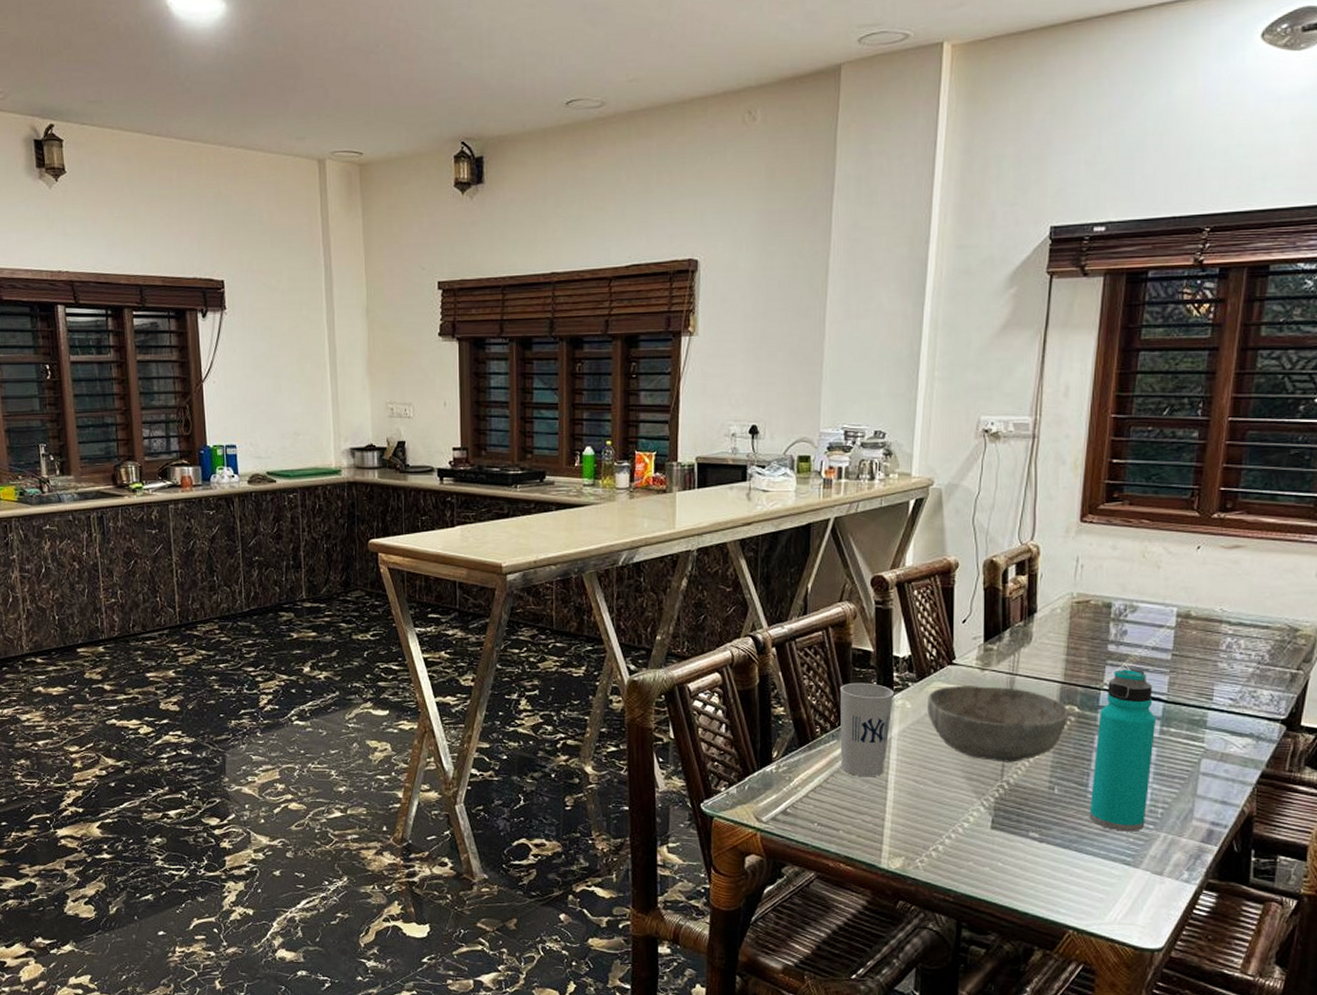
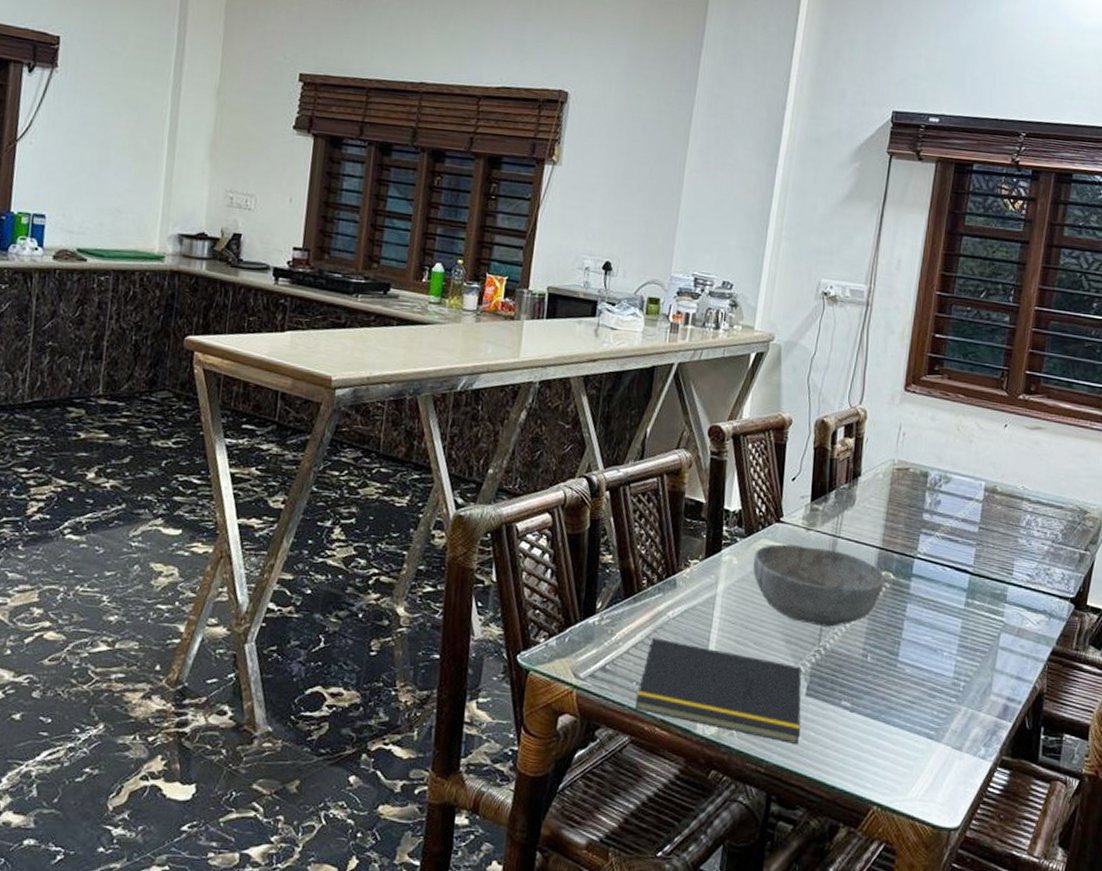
notepad: none [818,782,988,874] -> present [634,638,802,744]
cup: present [839,682,894,777] -> none [665,534,722,635]
water bottle: present [1089,668,1157,832] -> none [898,538,963,705]

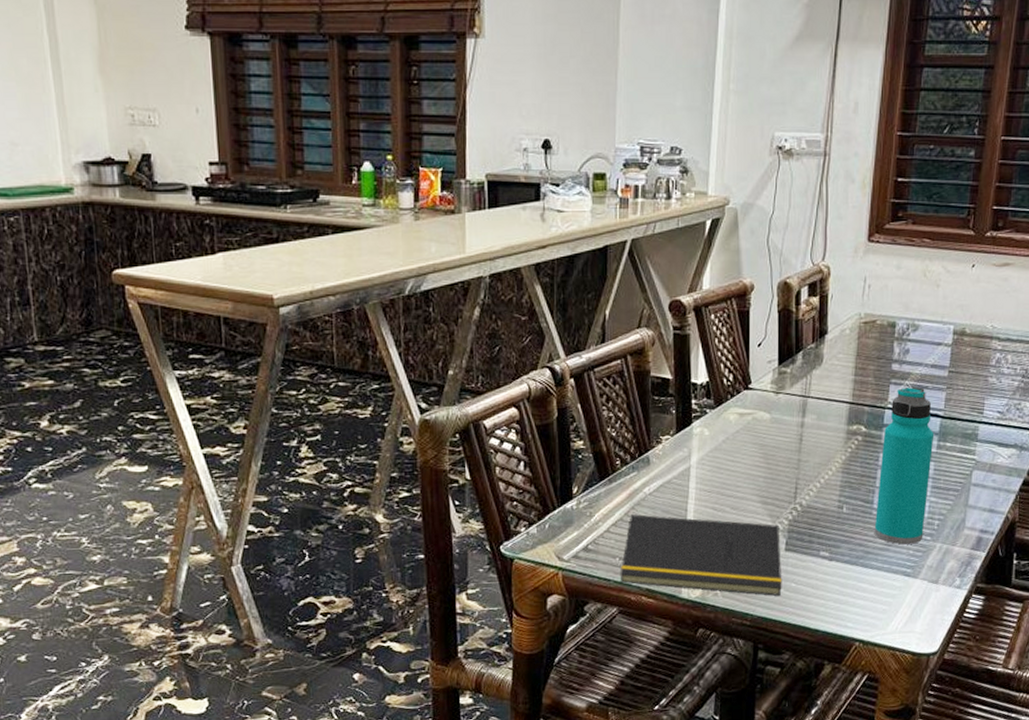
bowl: present [753,544,885,627] -> none [725,410,857,485]
water bottle: none [898,538,963,705] -> present [874,386,935,545]

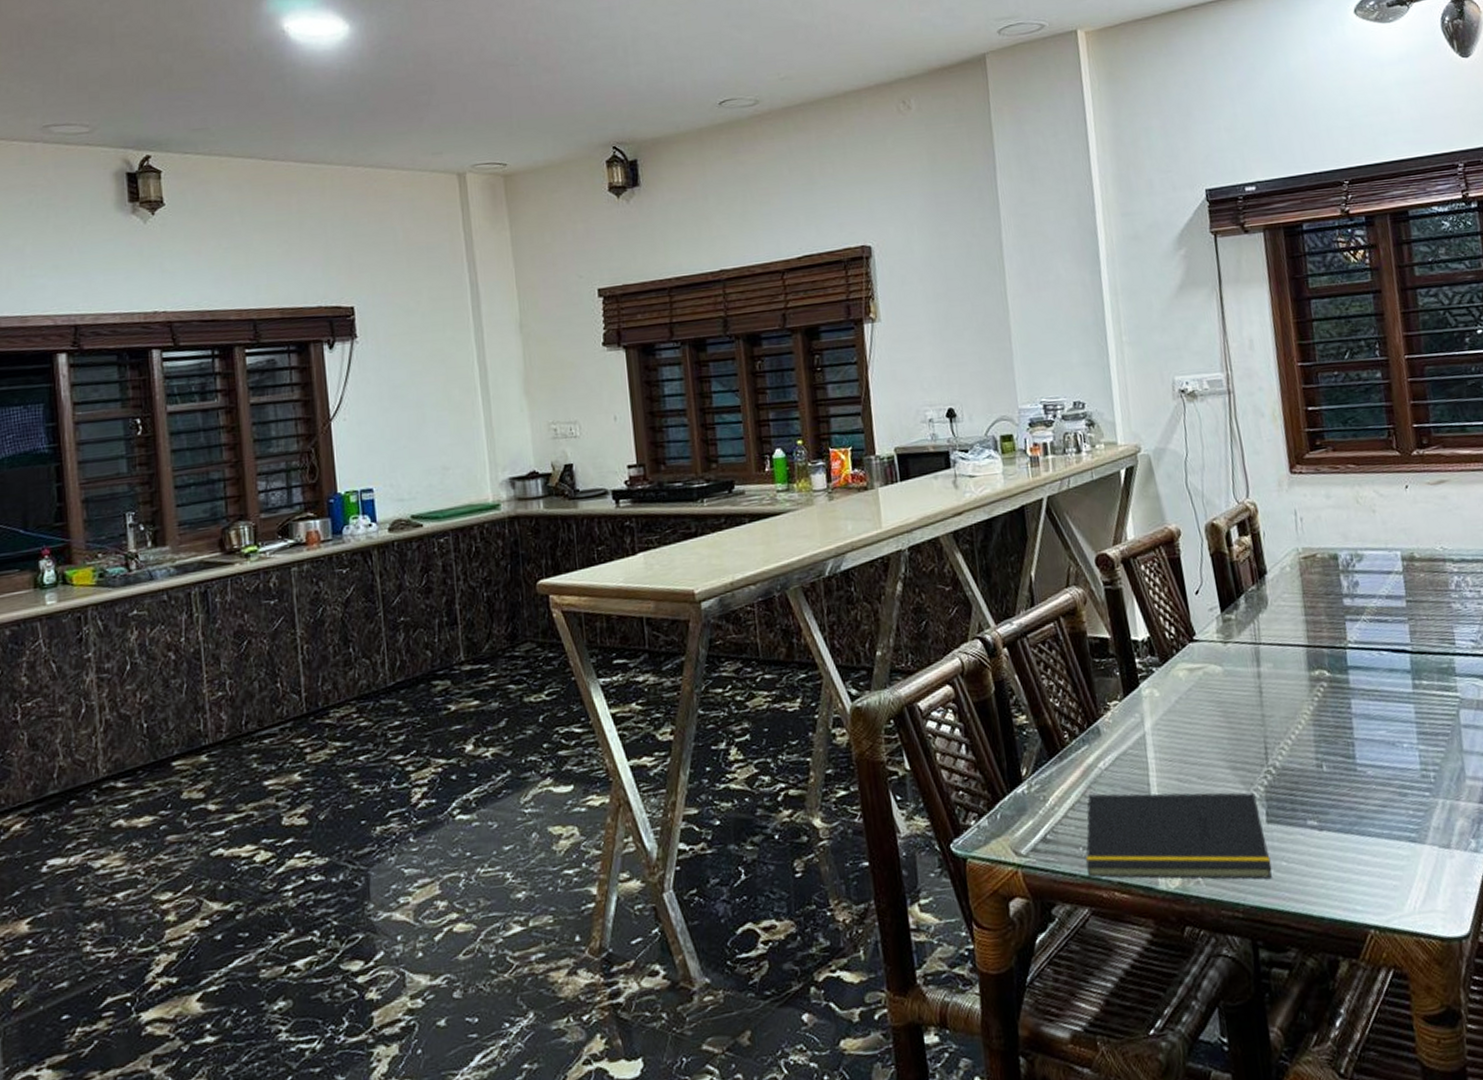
water bottle: present [874,386,935,545] -> none [1350,620,1421,805]

